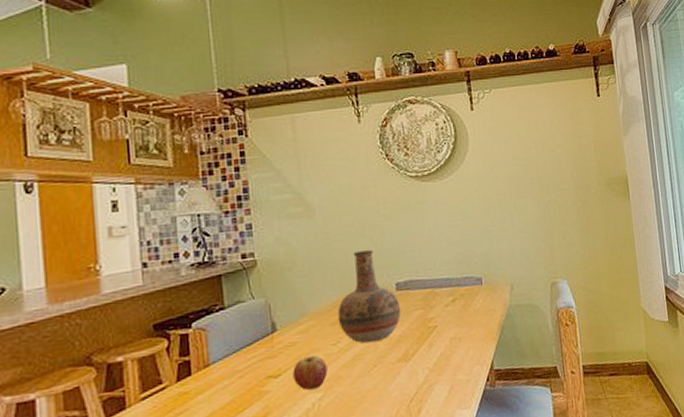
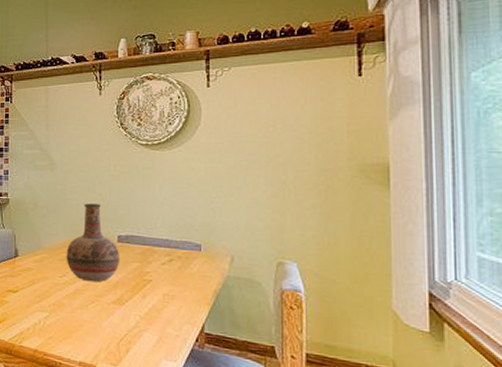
fruit: present [293,355,328,391] -> none [27,282,54,310]

